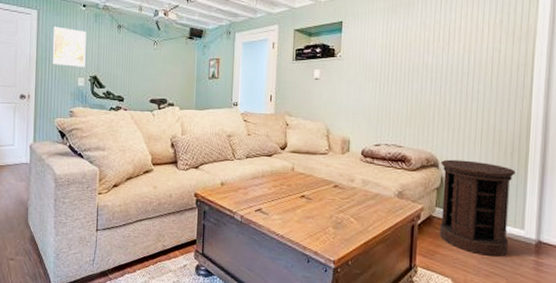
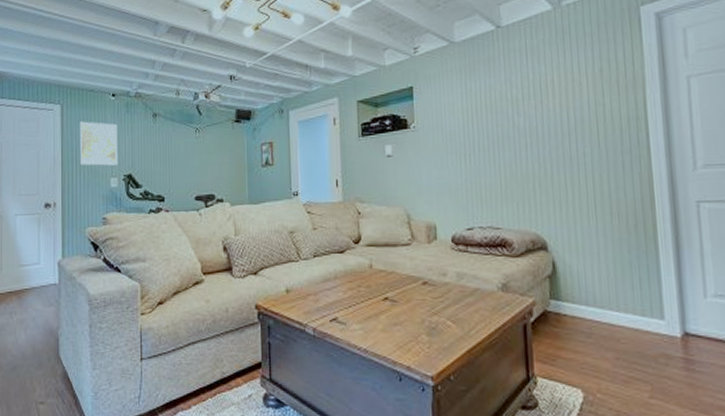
side table: present [439,159,516,257] -> none [549,238,648,356]

